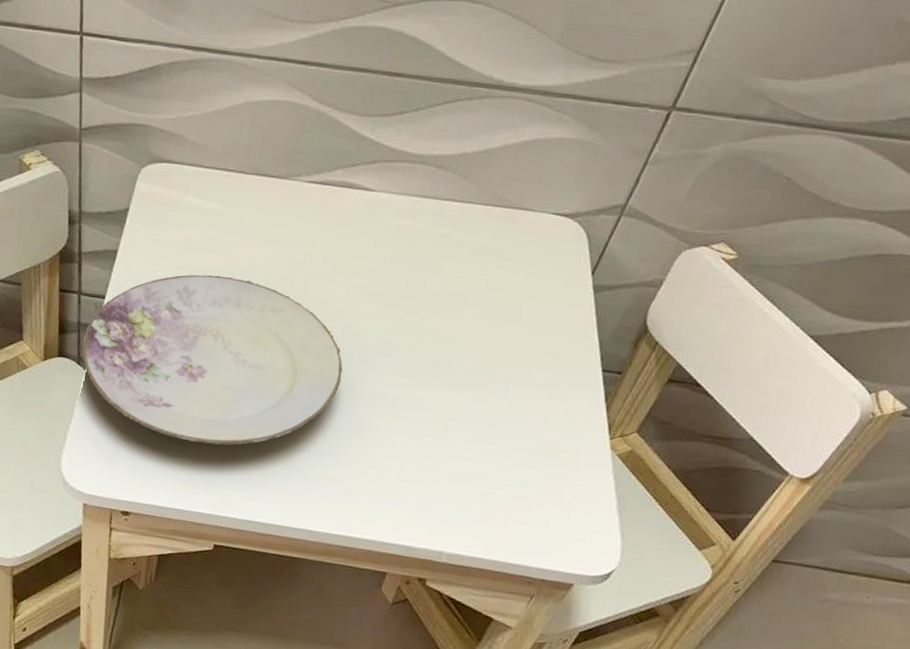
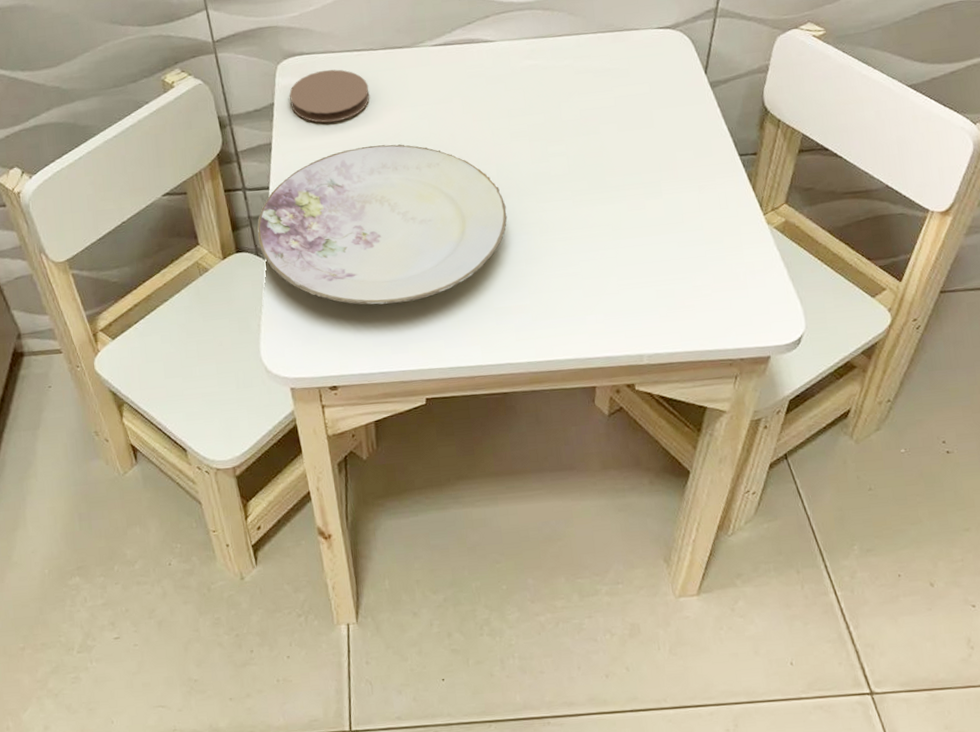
coaster: none [145,184,231,243] -> present [289,69,370,123]

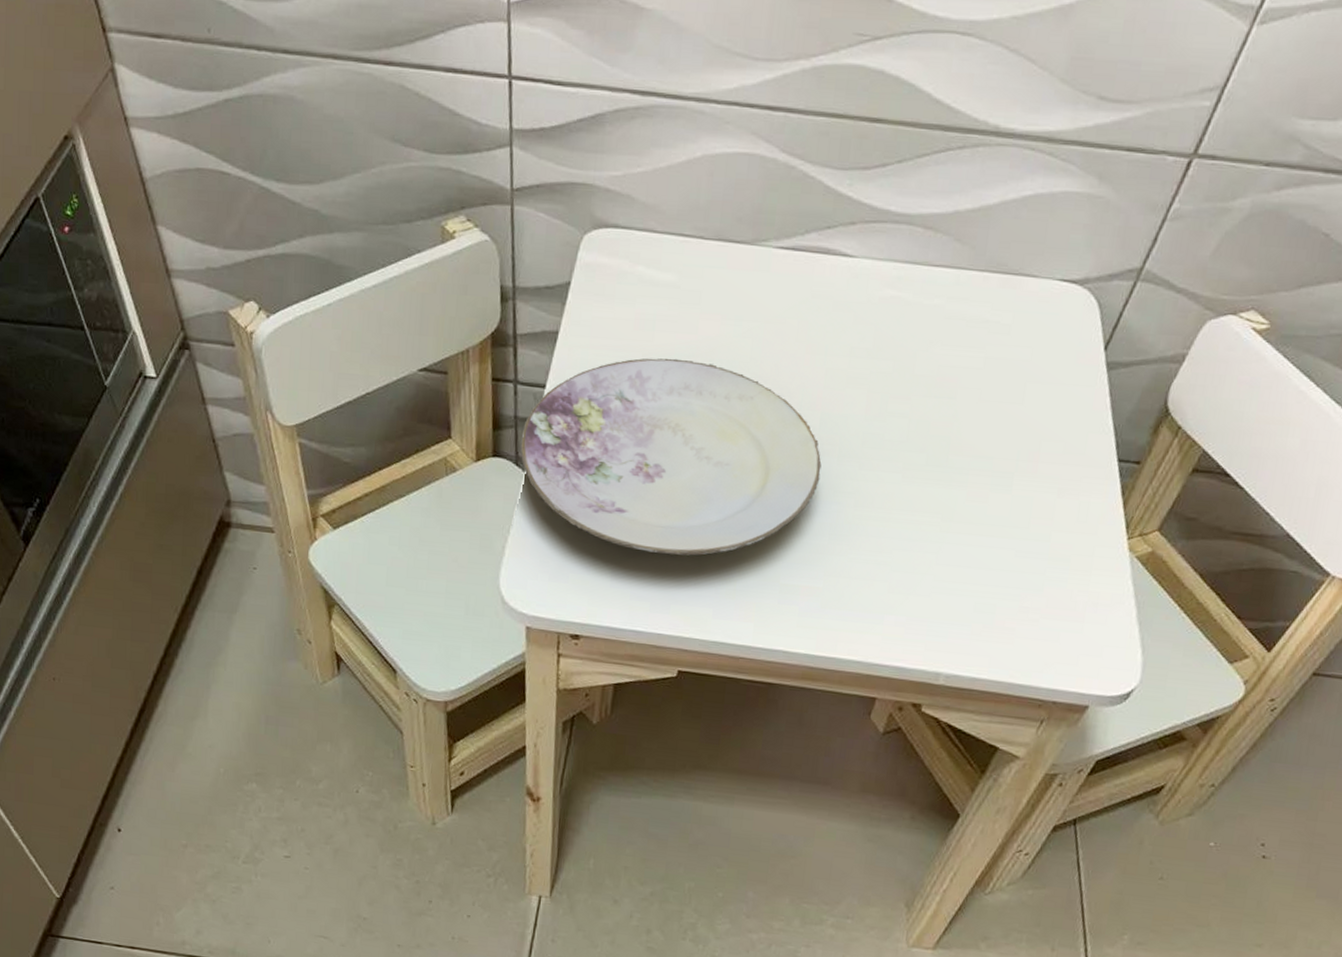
coaster: present [289,69,370,123] -> none [590,253,689,321]

